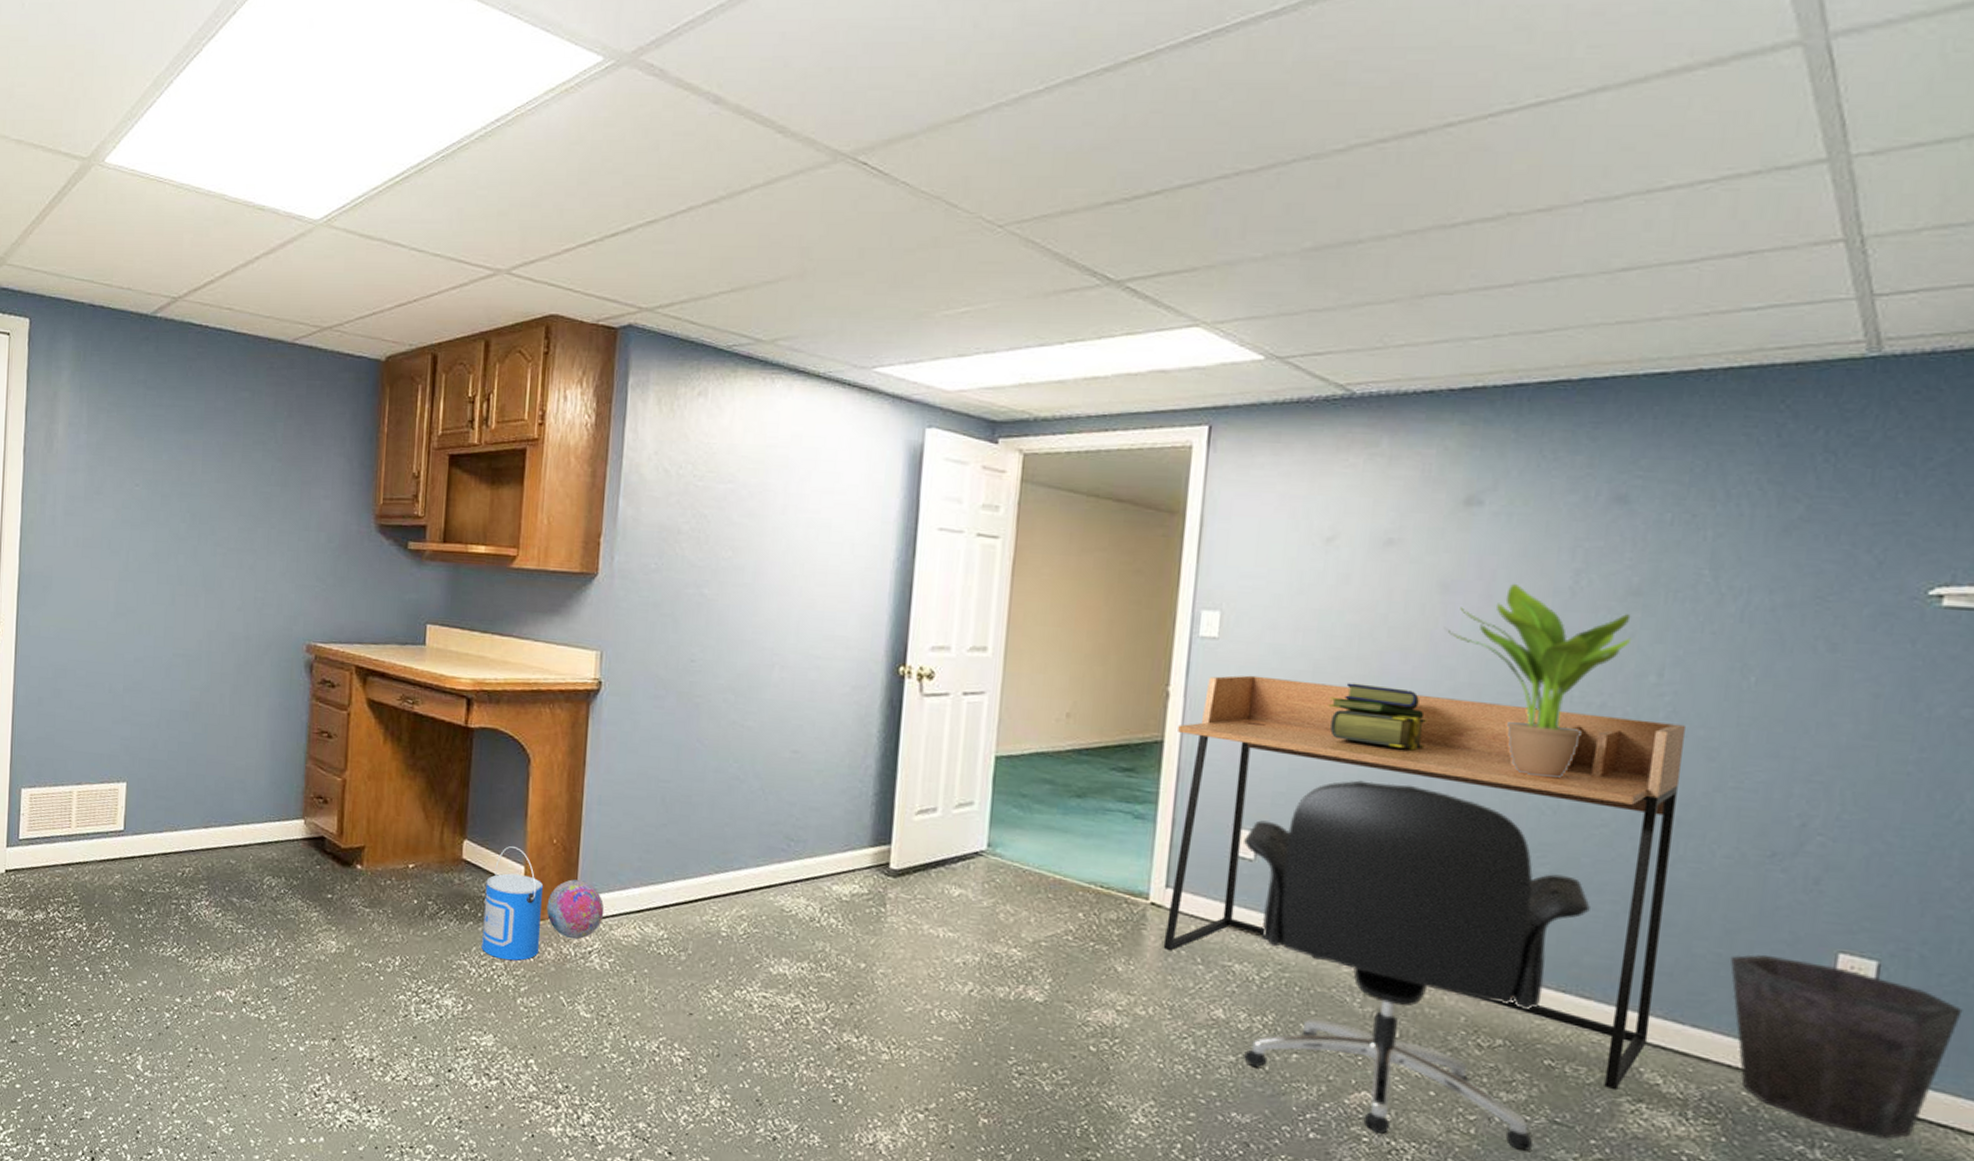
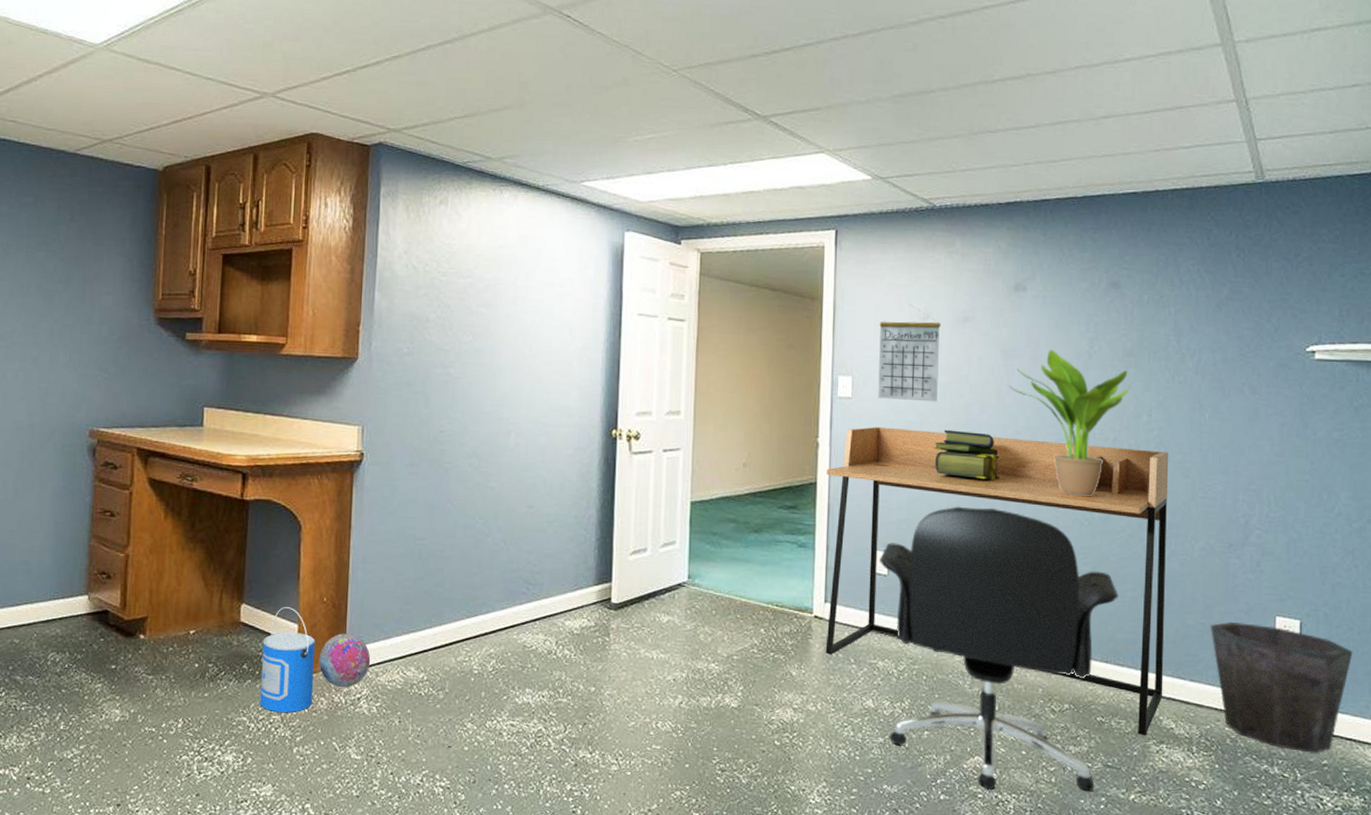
calendar: none [1255,522,1352,648] -> present [878,305,941,402]

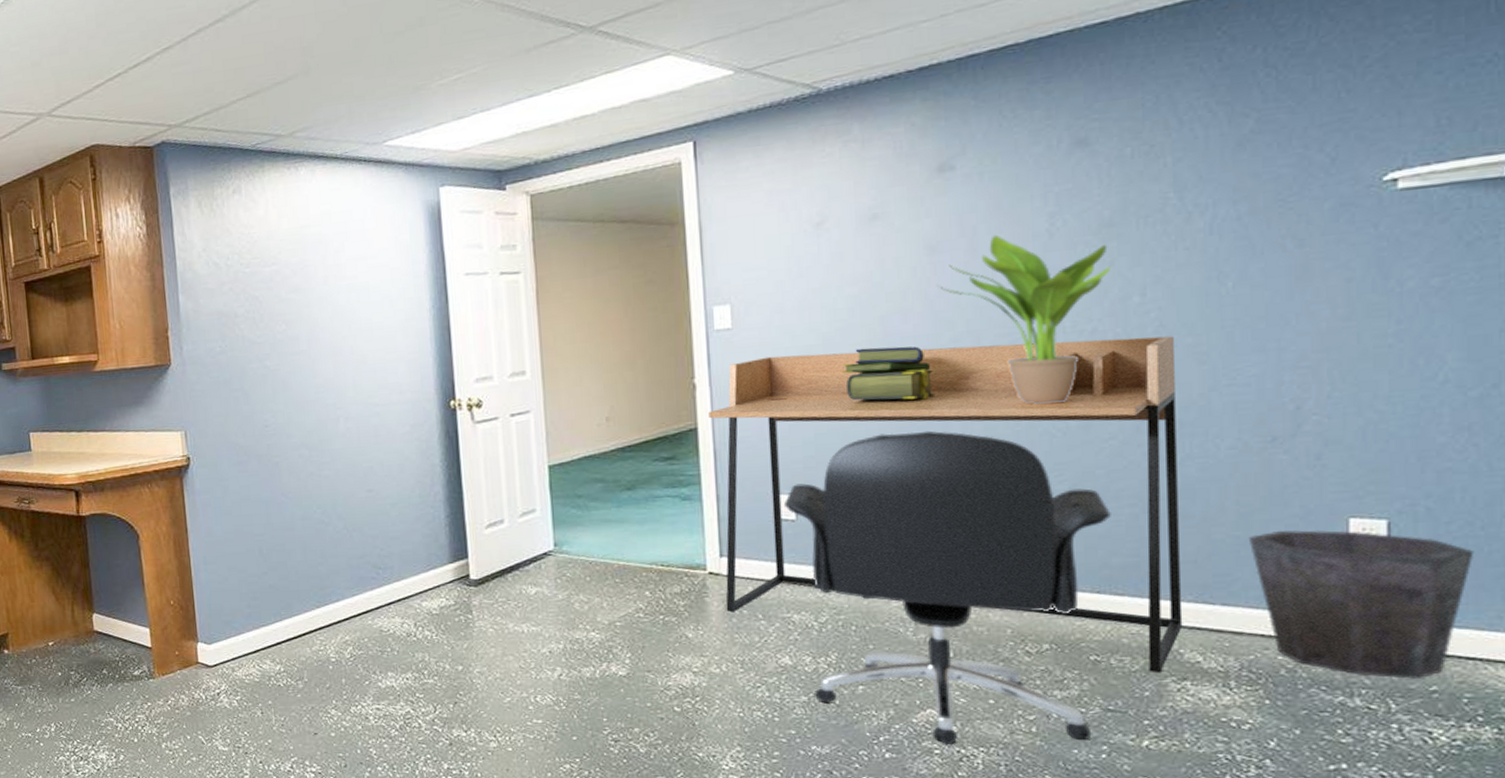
bucket: present [260,607,316,713] -> none [118,613,174,712]
decorative ball: present [319,633,371,688] -> none [174,633,225,685]
calendar: present [878,305,941,402] -> none [759,212,844,325]

